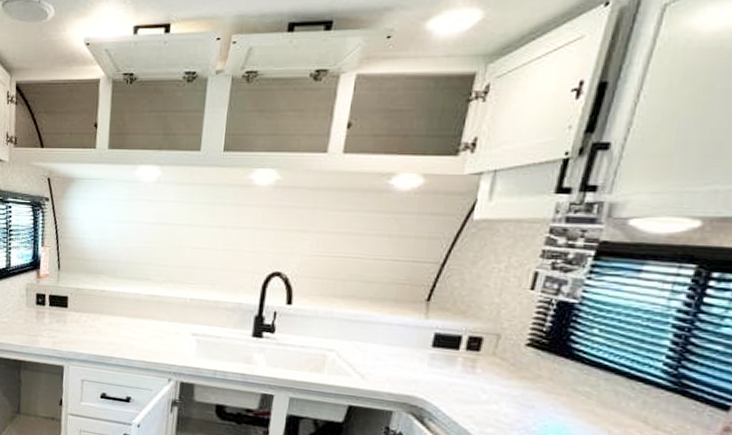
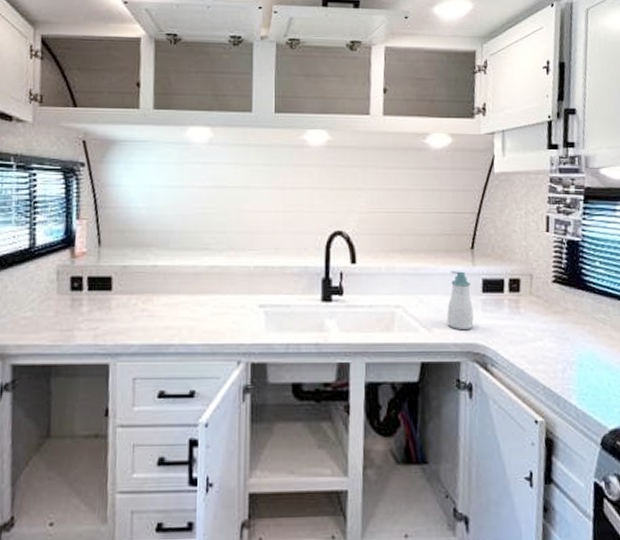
soap bottle: none [384,322,420,382] -> present [446,271,474,329]

